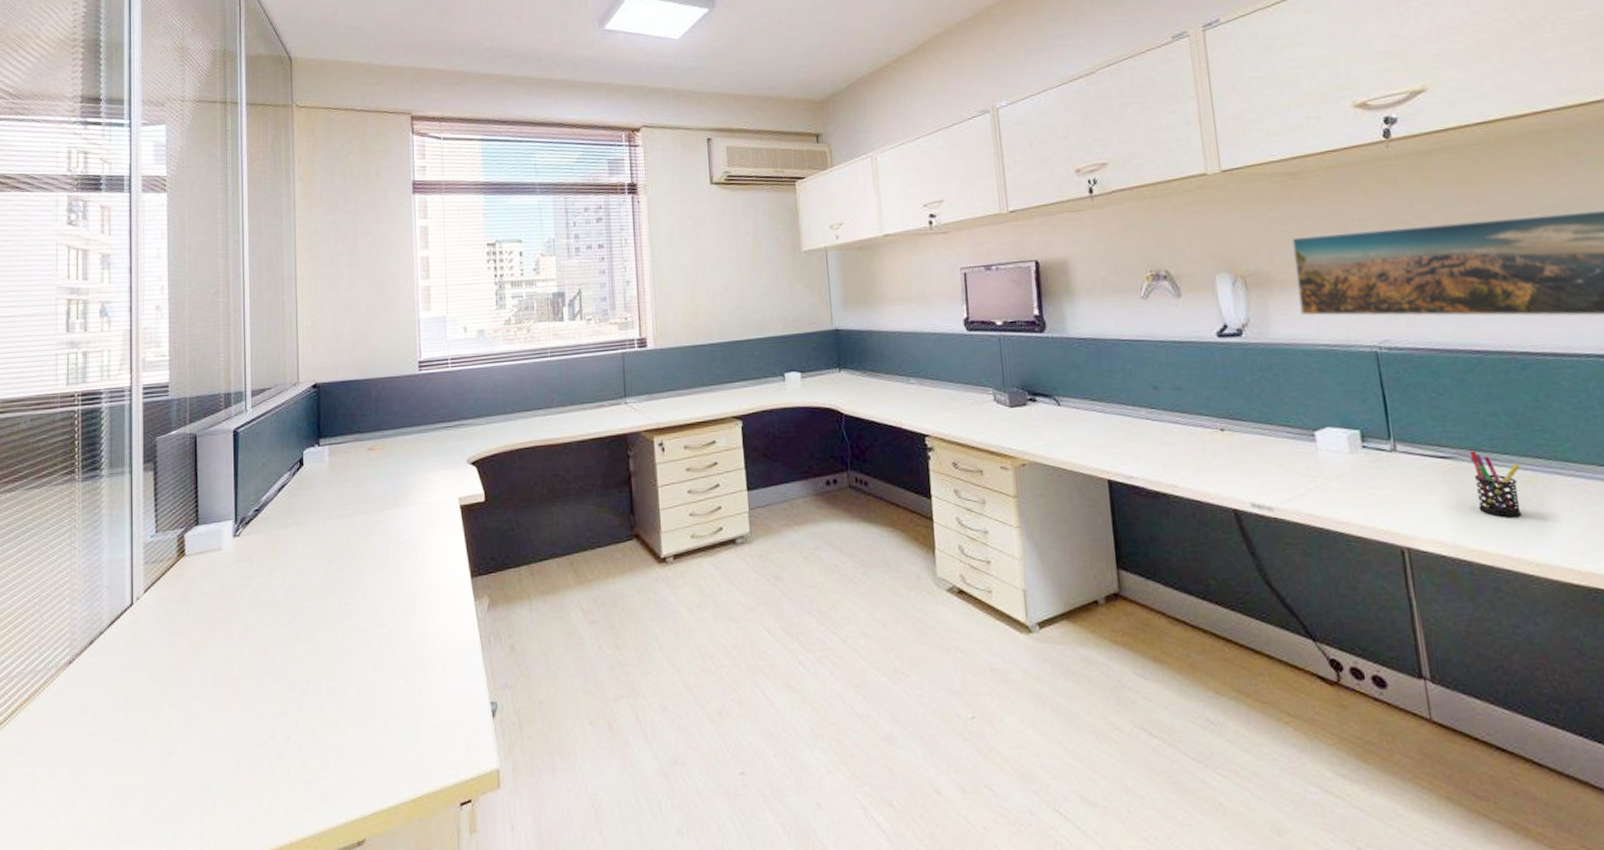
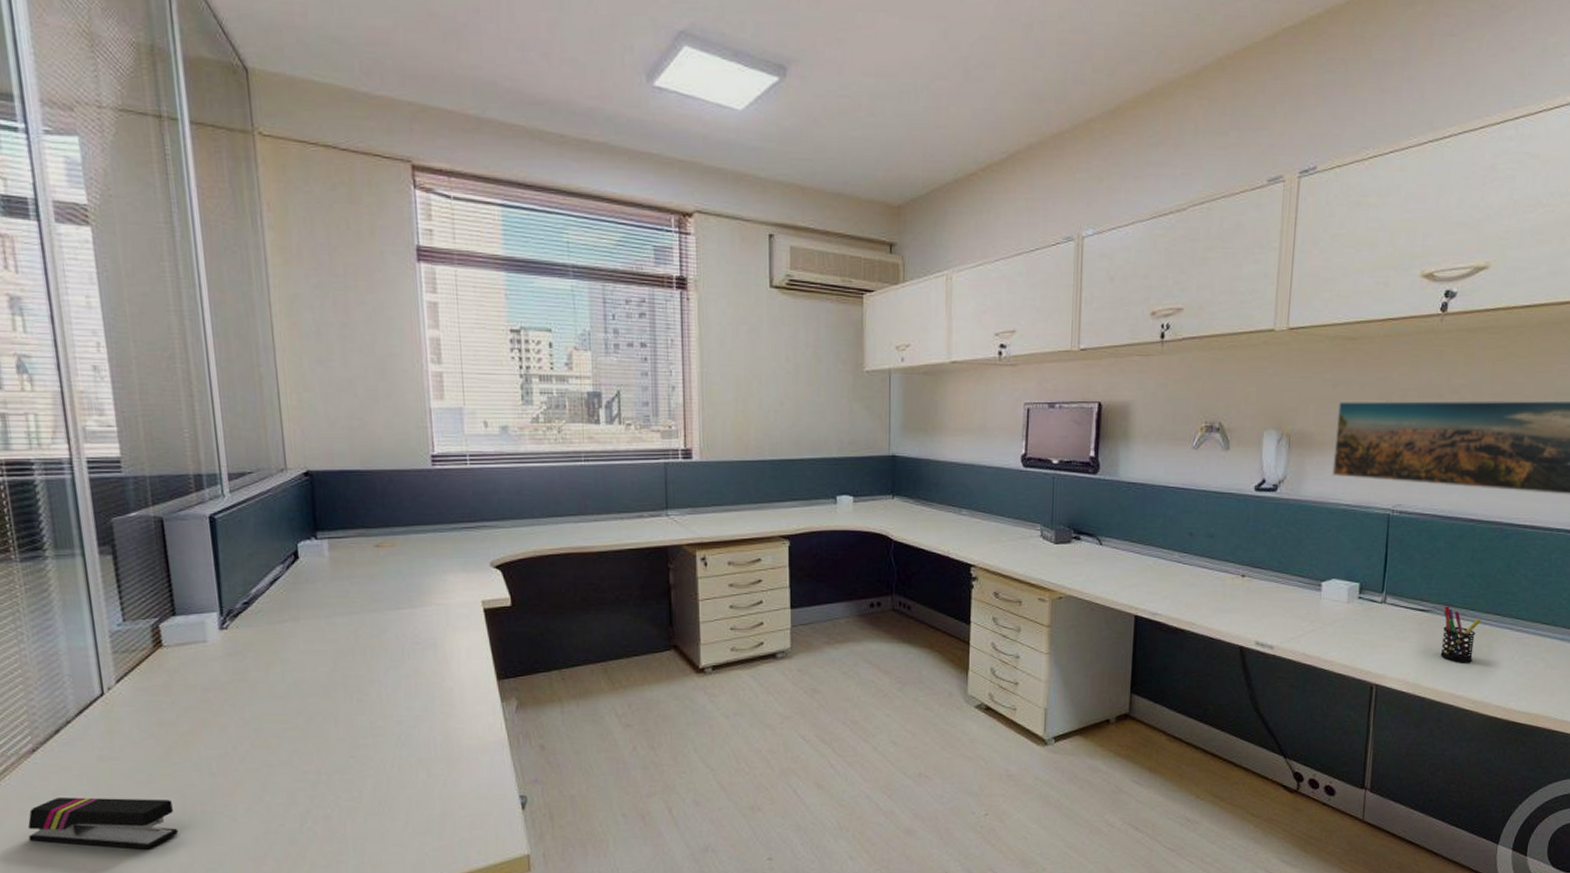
stapler: none [55,709,181,765] -> present [27,797,179,850]

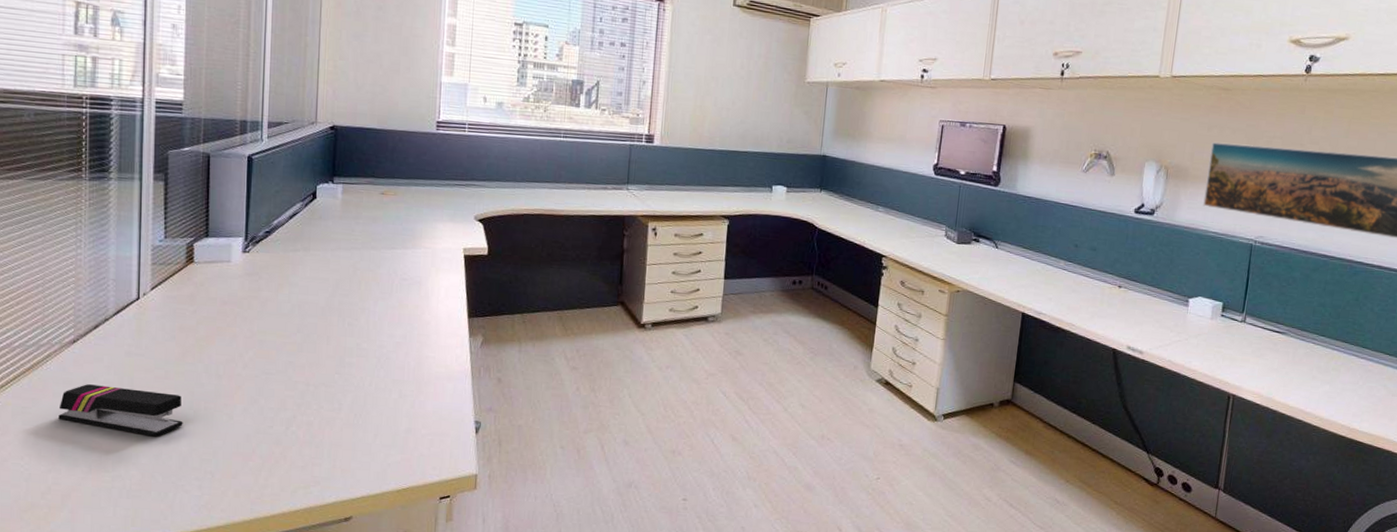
pen holder: present [1440,606,1482,663] -> none [1292,330,1331,383]

